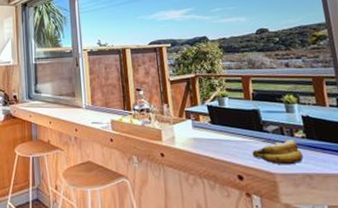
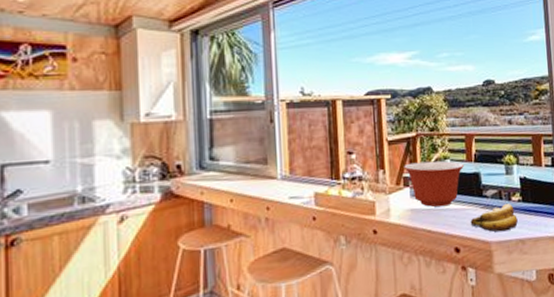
mixing bowl: none [185,98,243,138] -> present [404,160,465,207]

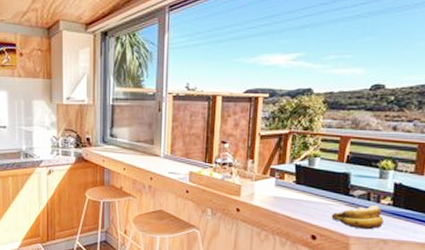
mixing bowl: present [404,160,465,207] -> none [272,157,335,199]

